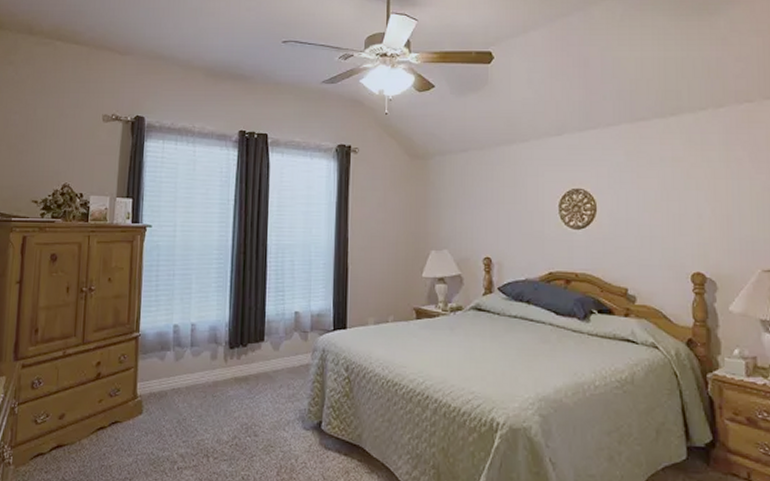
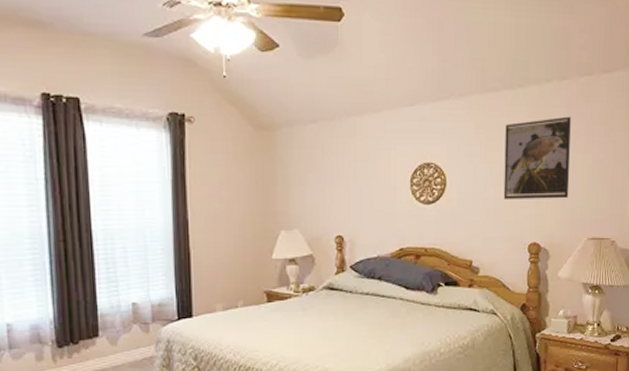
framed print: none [658,143,736,227] -> present [503,116,571,199]

